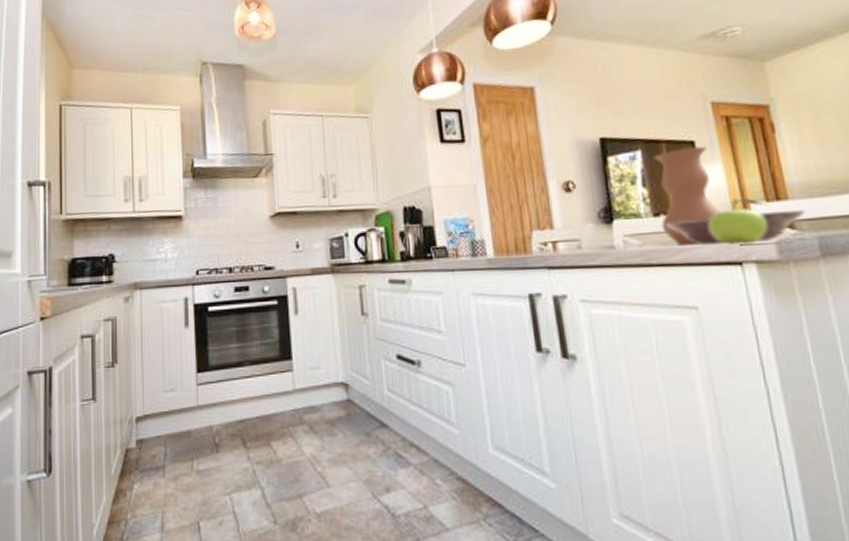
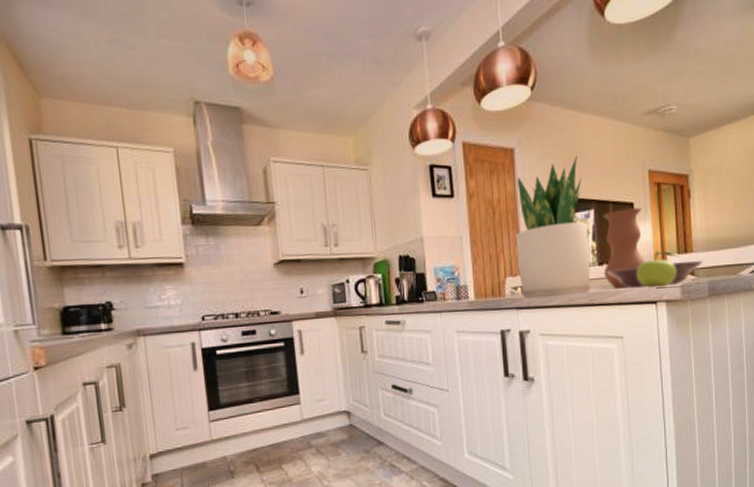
planter: none [539,90,645,257] -> present [516,155,591,299]

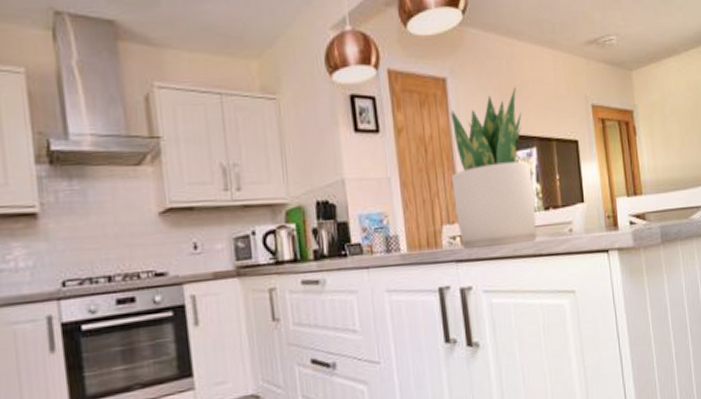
vase: present [602,208,646,289] -> none [546,146,595,237]
decorative bowl: present [607,260,703,289] -> none [554,203,654,237]
fruit: present [636,251,678,288] -> none [585,193,628,235]

